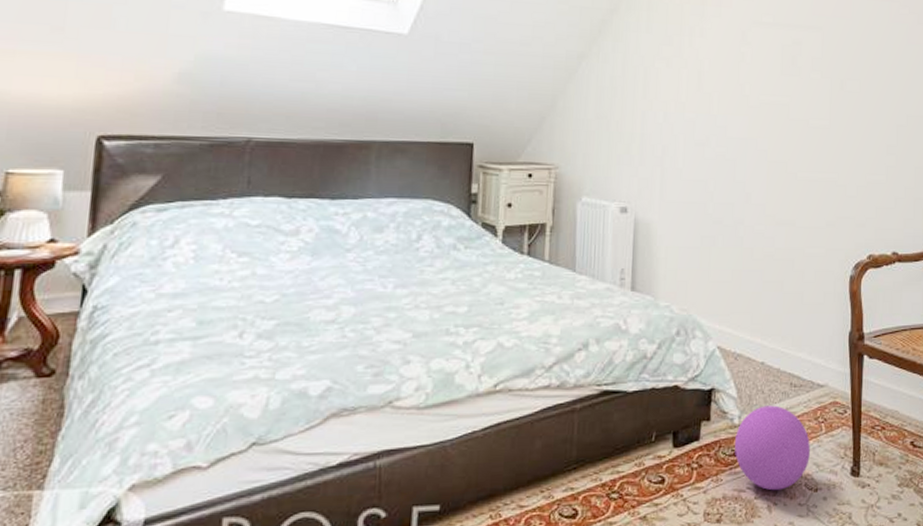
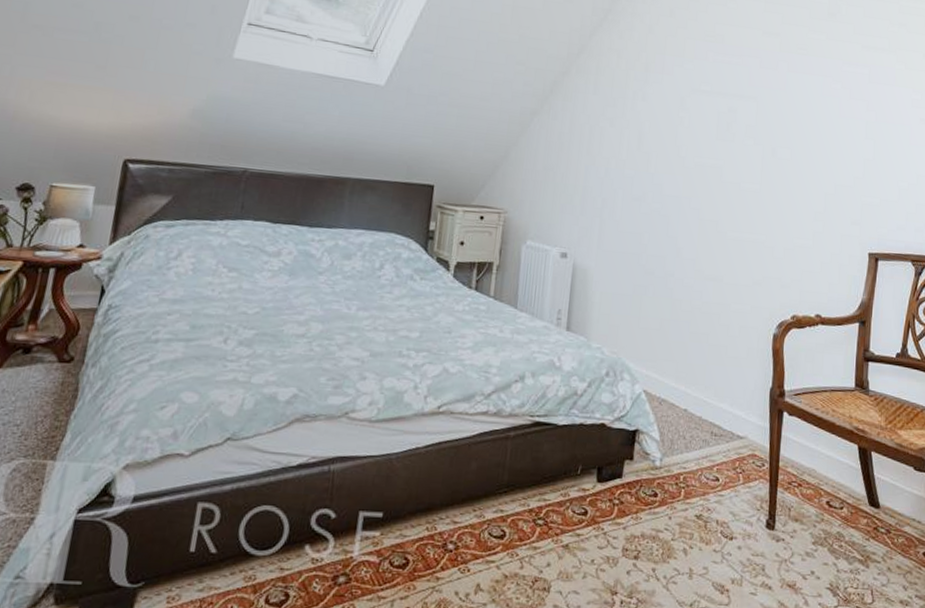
ball: present [735,405,810,491] -> none [654,451,728,535]

